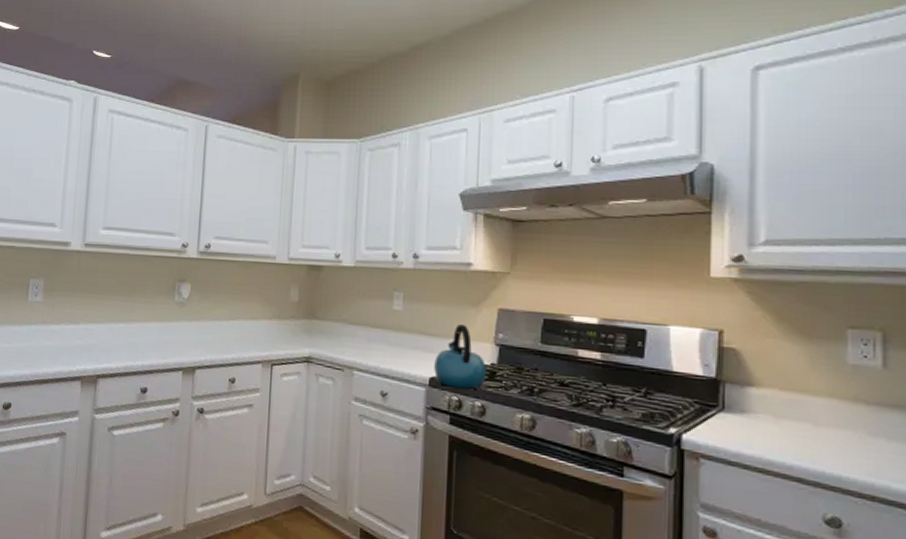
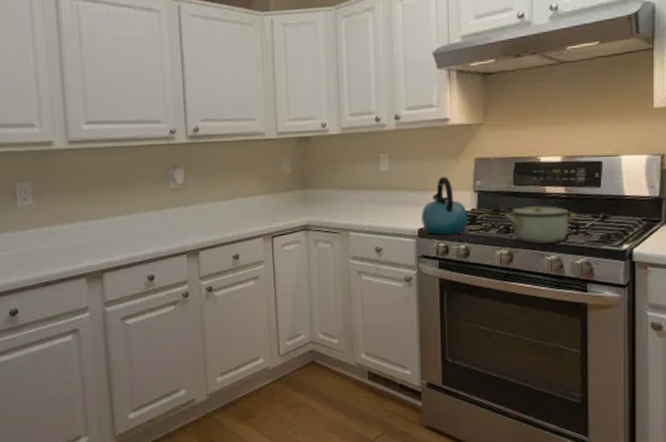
cooking pot: none [528,368,615,415] -> present [504,206,578,244]

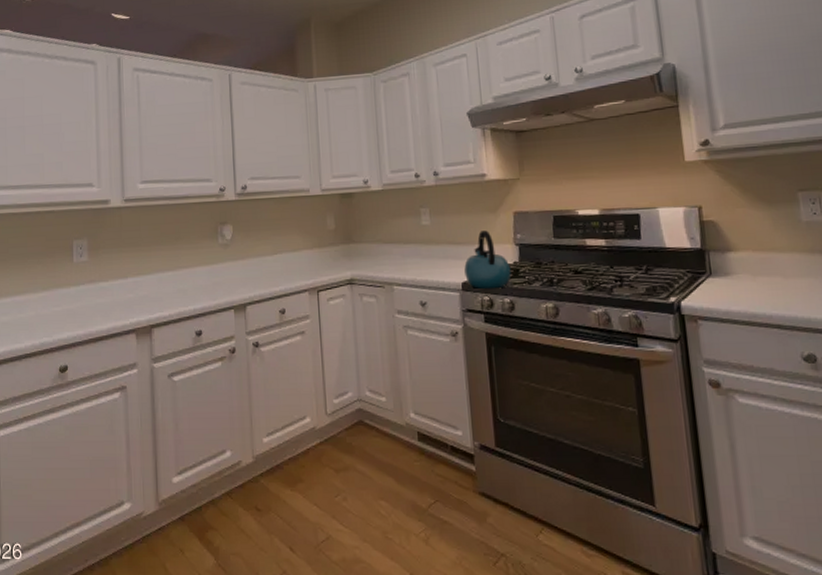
cooking pot: present [504,206,578,244] -> none [546,258,621,297]

